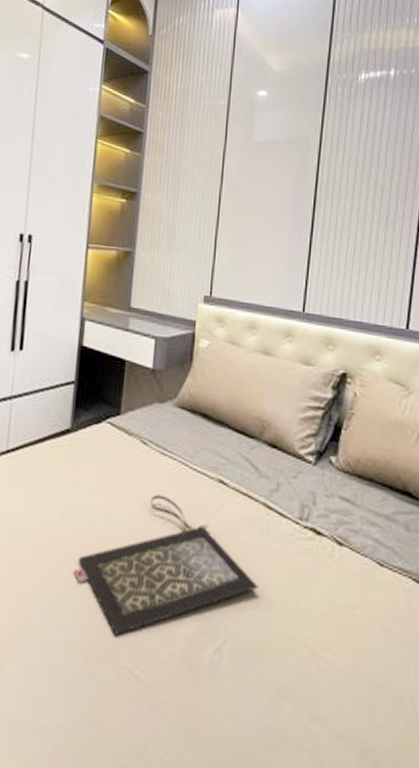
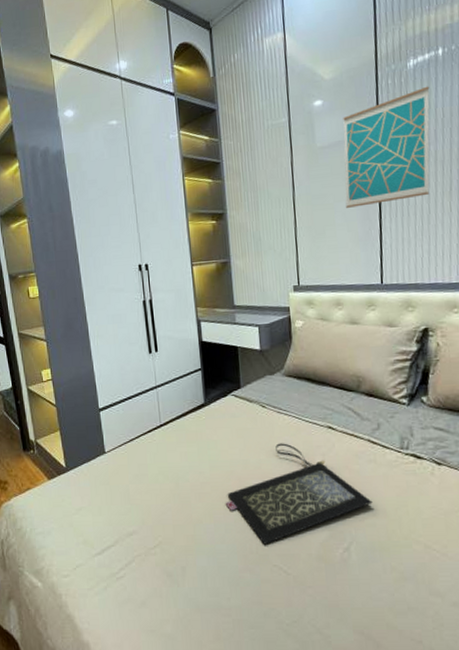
wall art: none [276,104,378,221] -> present [343,86,430,208]

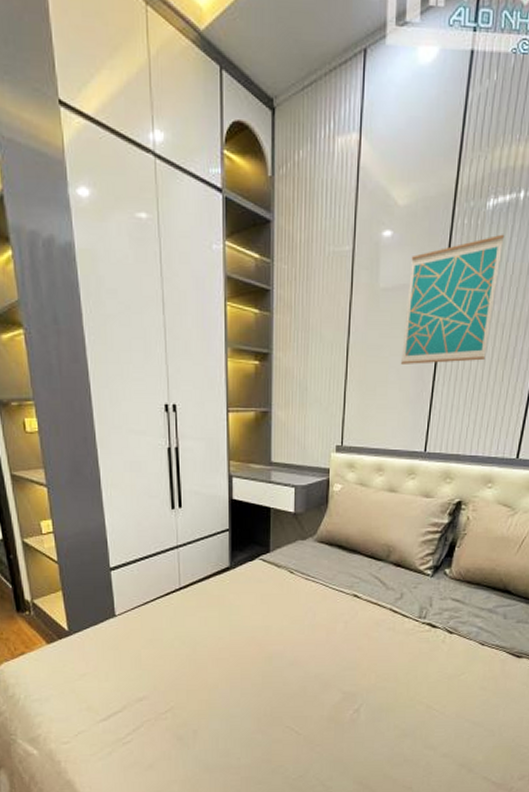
clutch bag: present [225,443,373,545] -> none [243,610,386,708]

